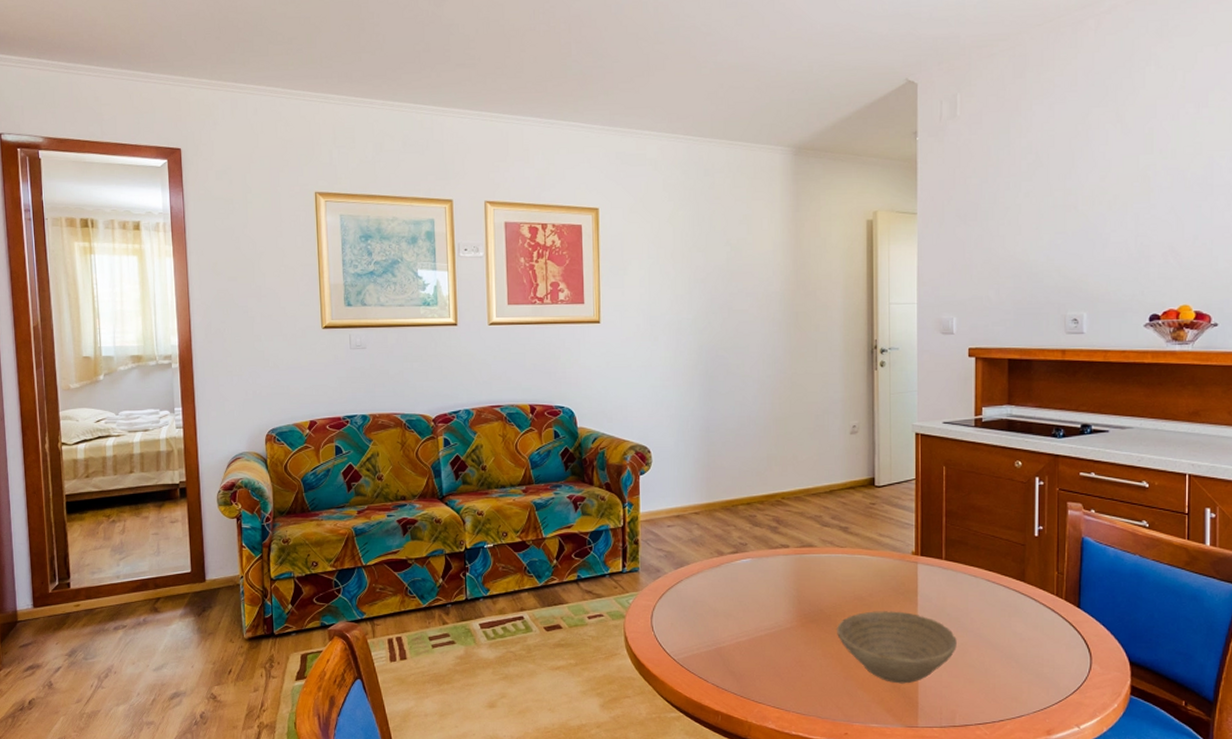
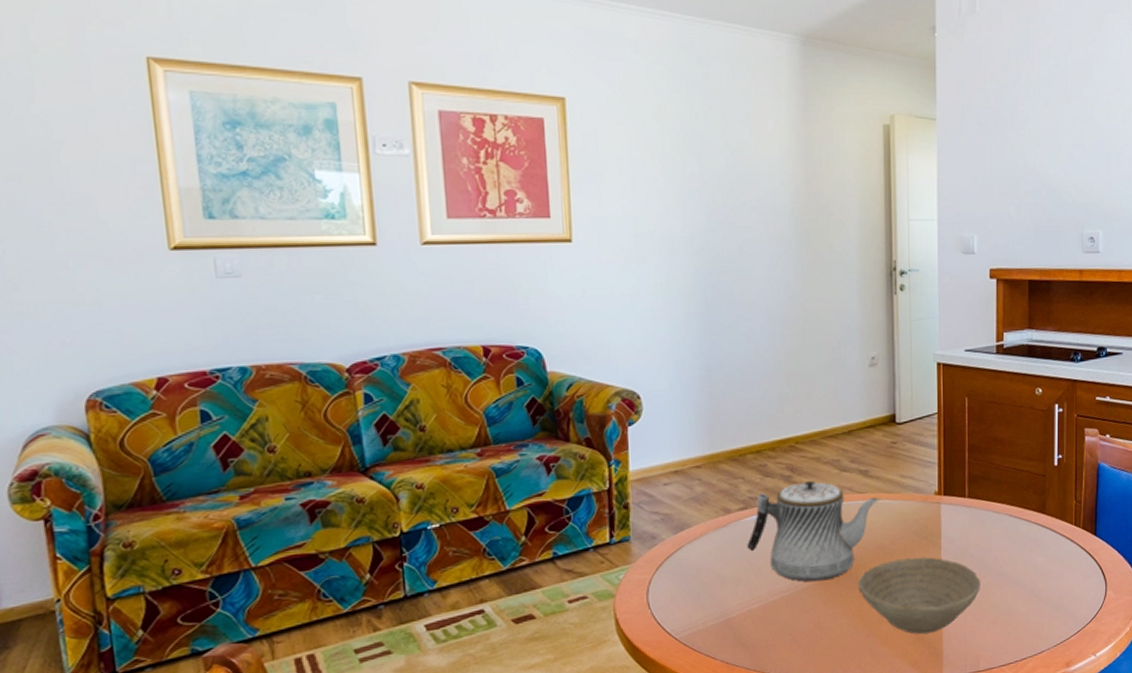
teapot: none [737,532,859,623] -> present [747,480,881,582]

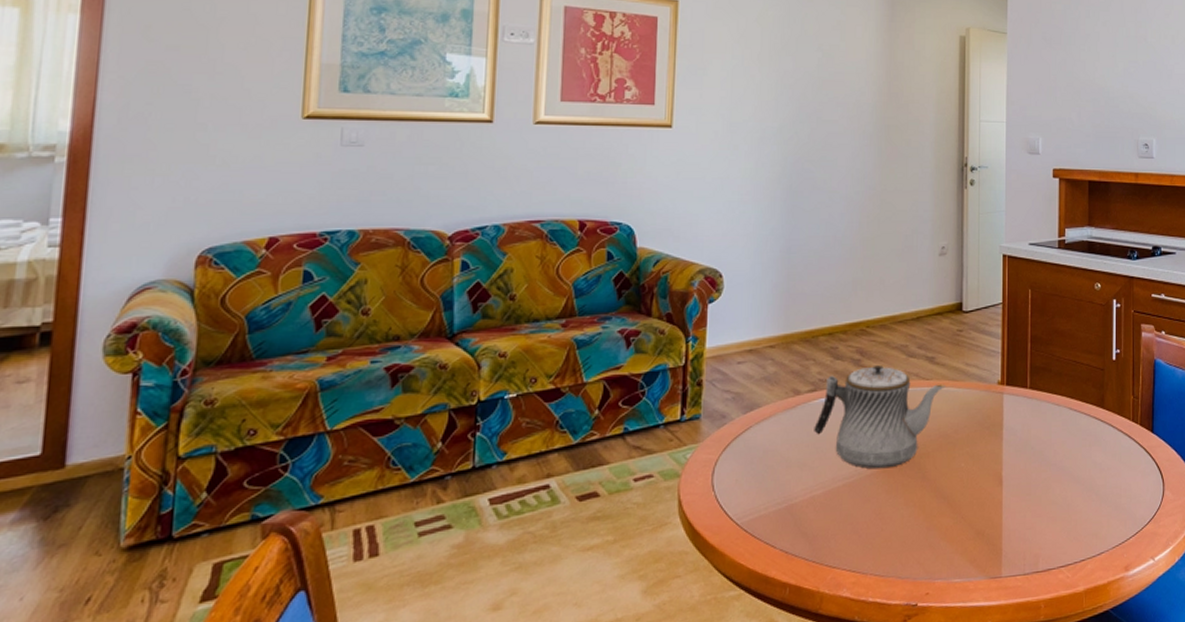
bowl: present [858,557,980,635] -> none [920,447,1040,530]

